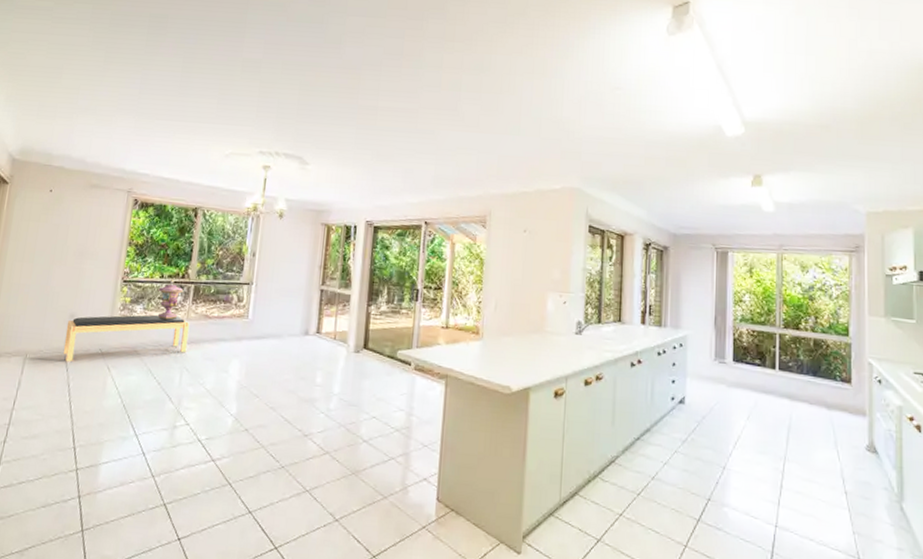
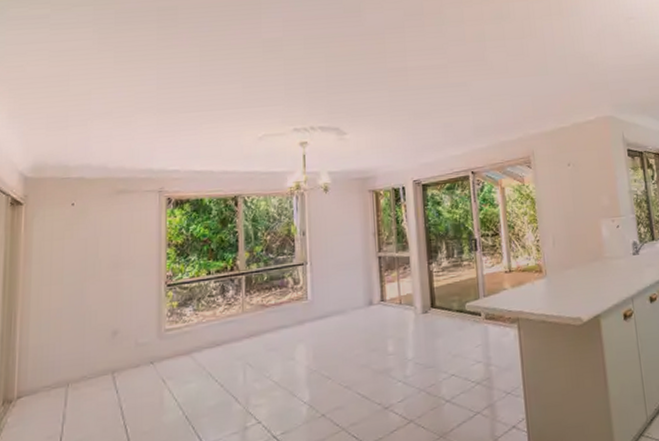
bench: present [62,314,190,362] -> none [109,311,247,383]
decorative urn: present [158,279,184,320] -> none [206,273,235,317]

